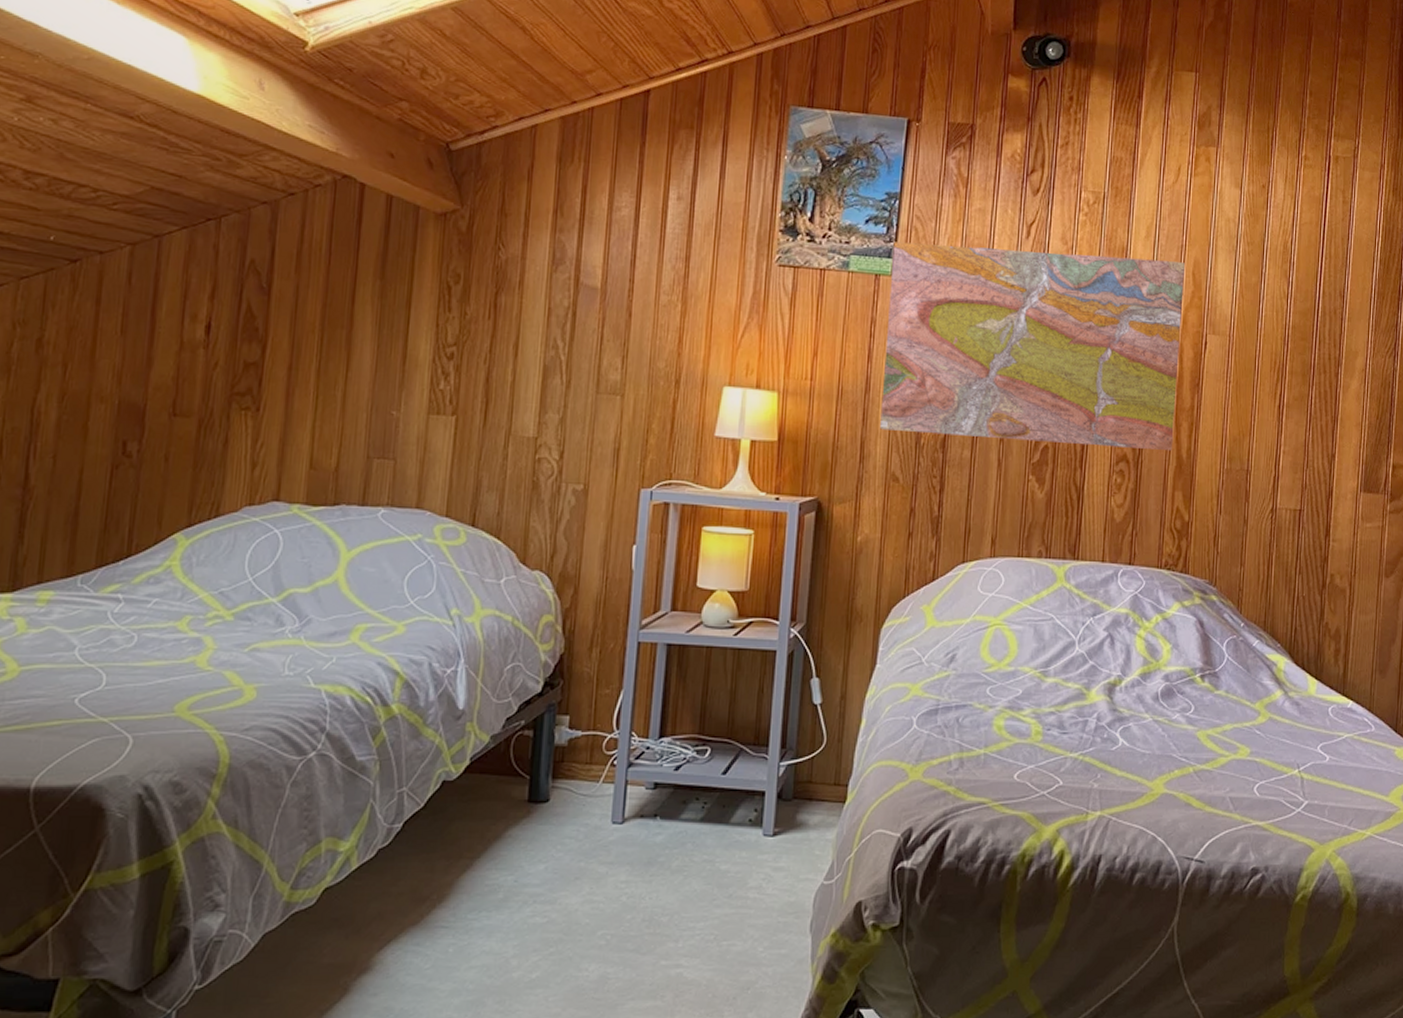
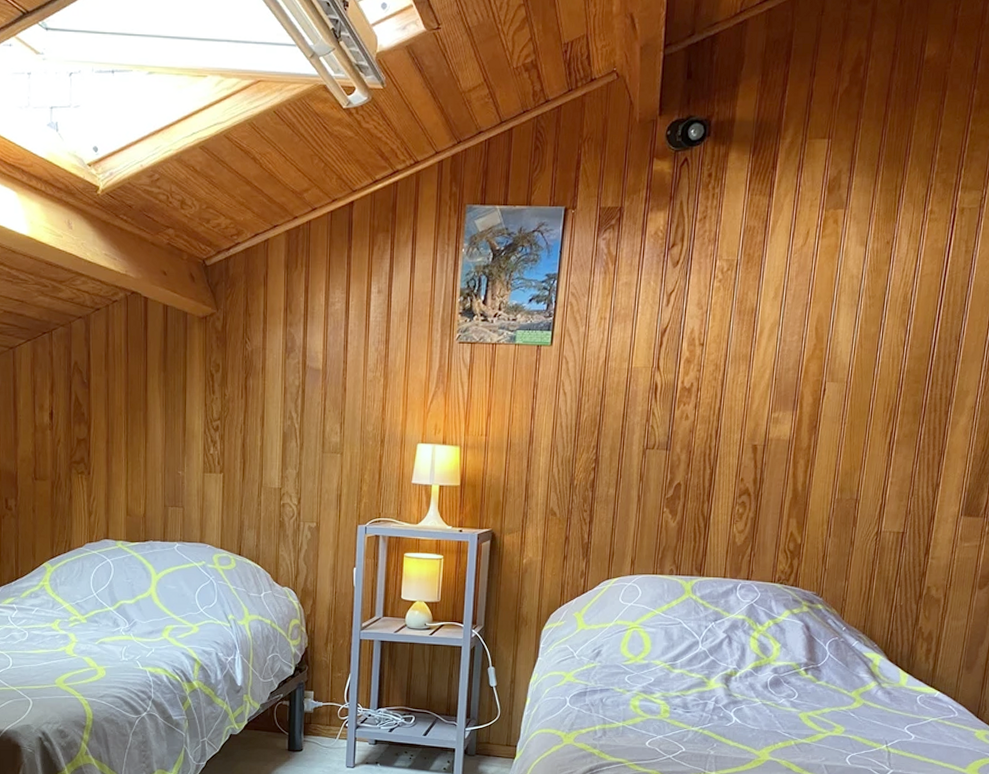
terrain map: present [880,241,1184,452] -> none [541,316,808,485]

